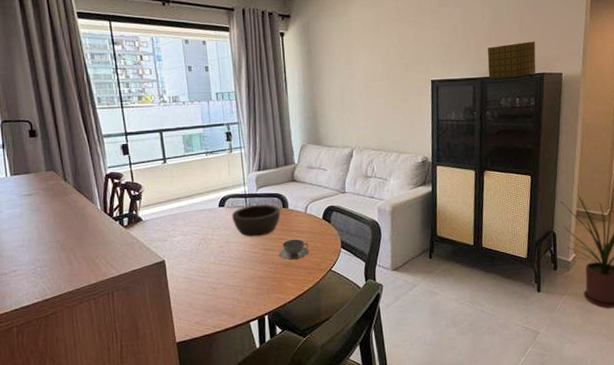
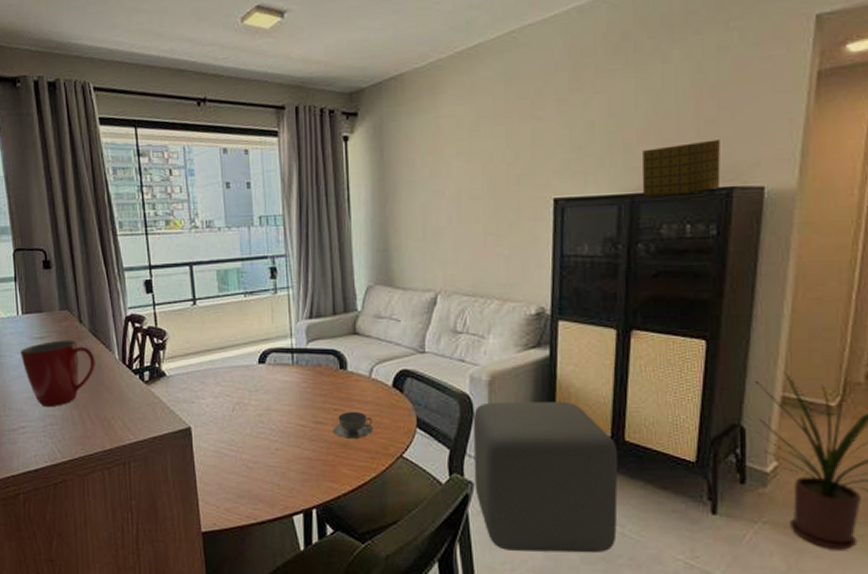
mug: none [10,195,80,253] -> present [21,340,96,408]
bowl: present [231,204,281,237] -> none [274,362,337,405]
pouf: none [381,222,479,331] -> present [473,401,619,554]

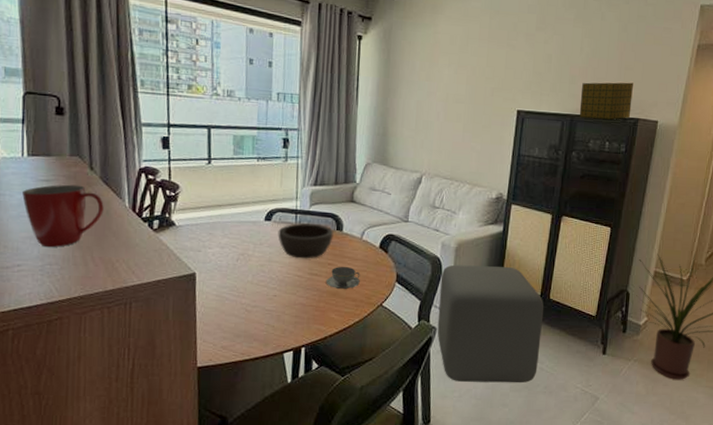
bowl: none [274,362,337,405] -> present [278,223,334,259]

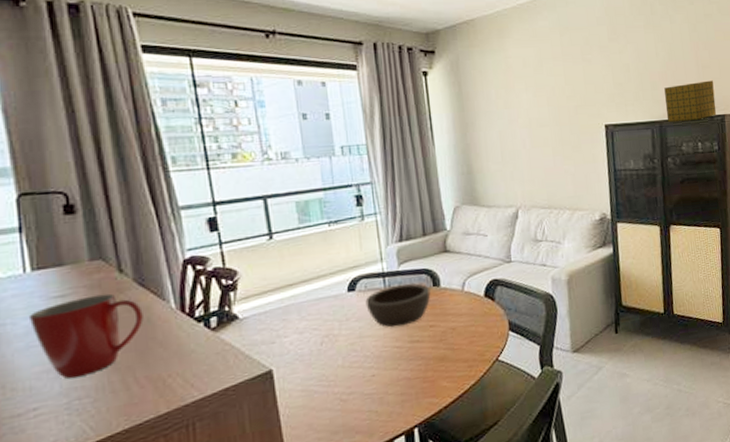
teacup: present [326,266,360,289] -> none [430,324,469,352]
pouf: present [437,264,544,383] -> none [557,289,676,426]

